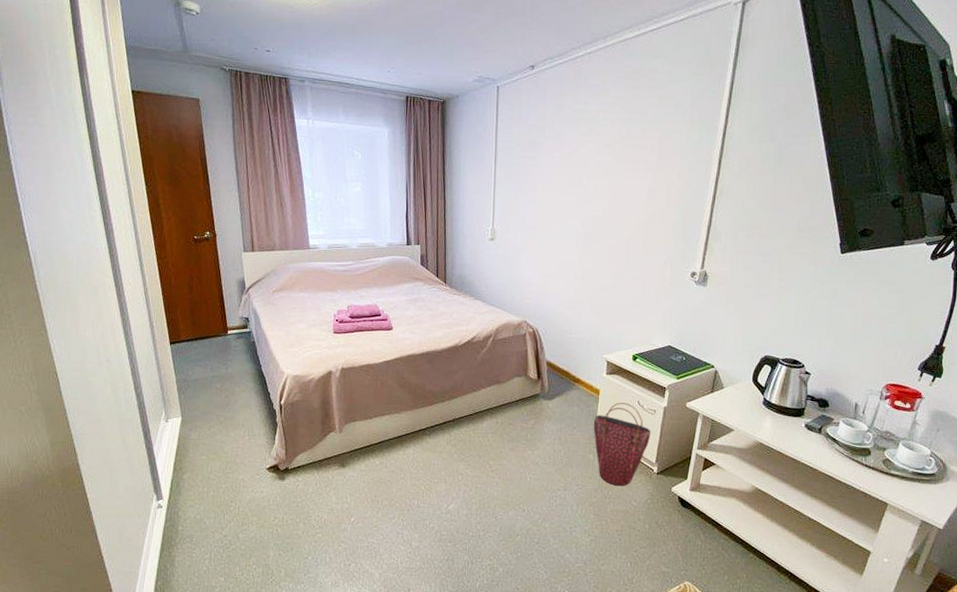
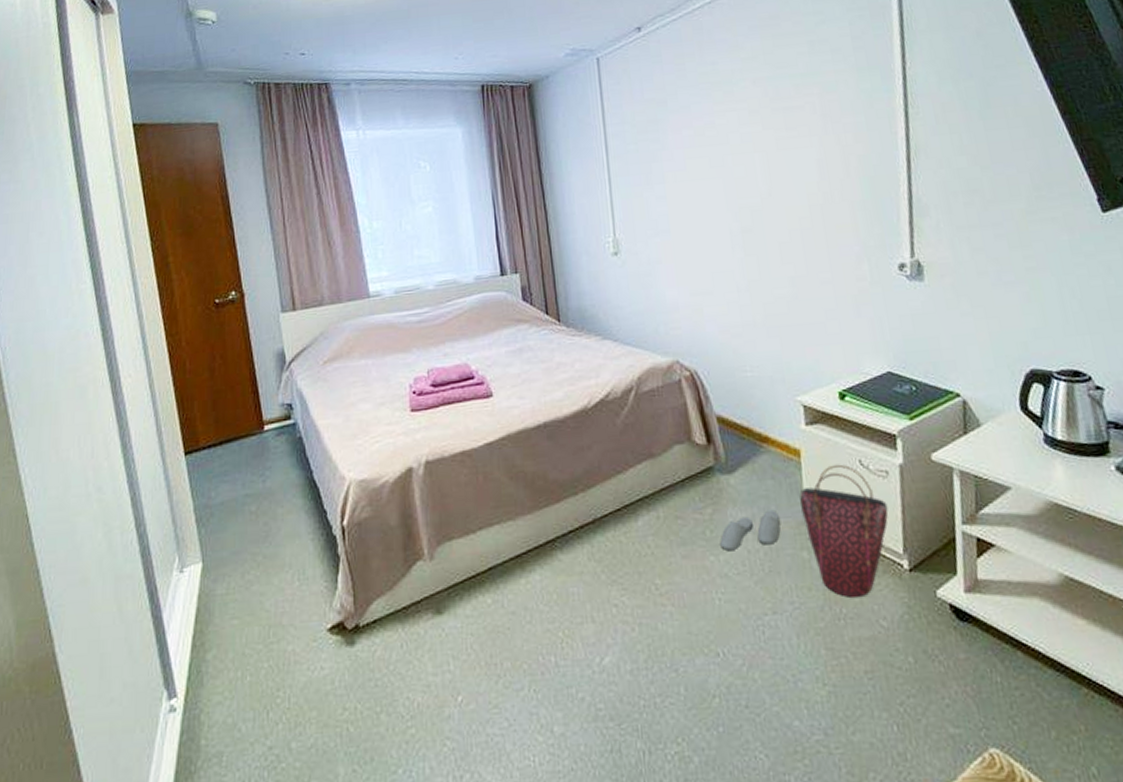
slippers: none [536,426,578,449] -> present [720,509,781,552]

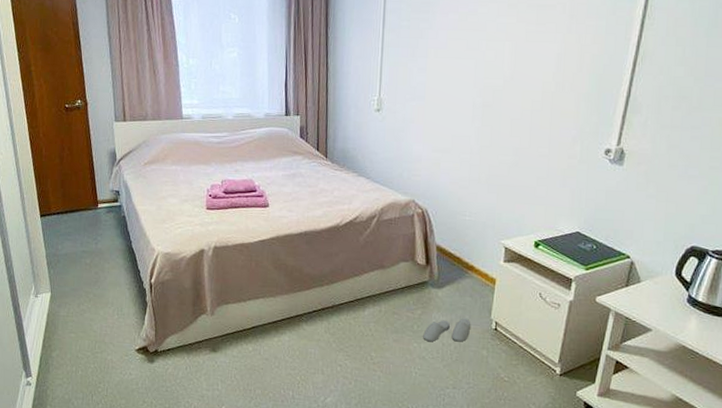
handbag: present [799,464,888,597] -> none [488,293,554,387]

